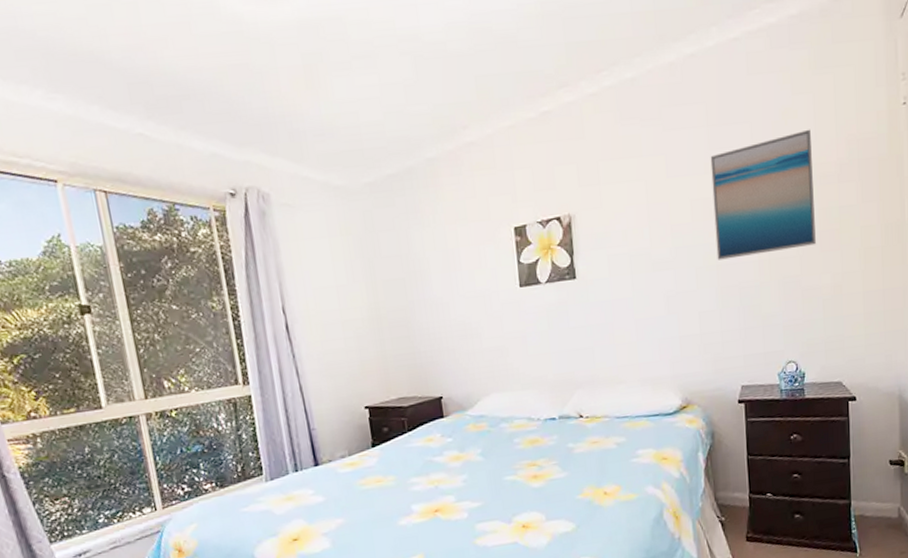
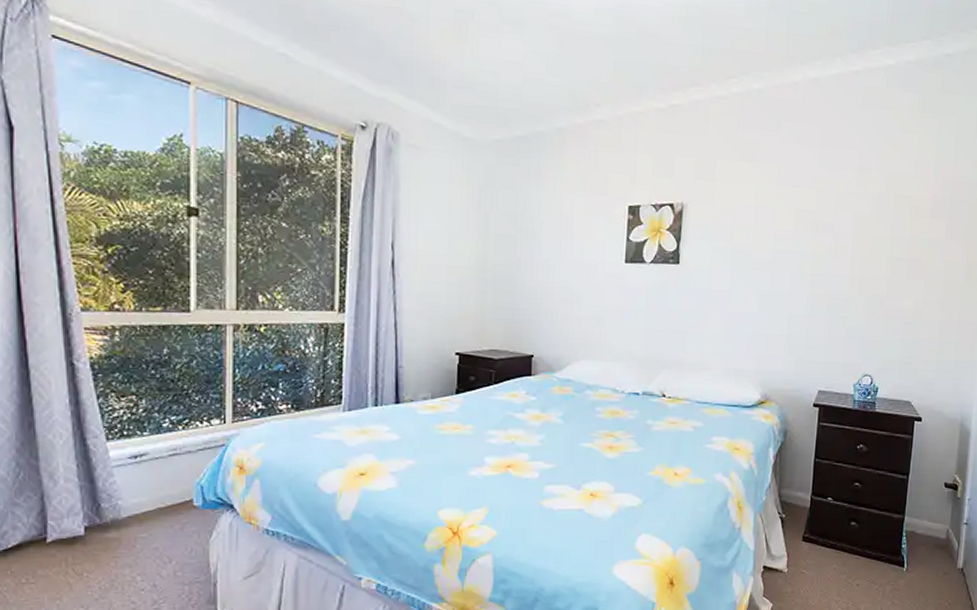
wall art: present [710,129,816,260] -> none [812,164,912,271]

